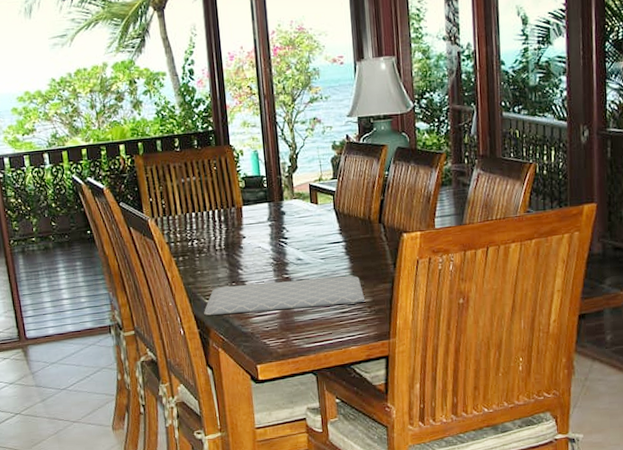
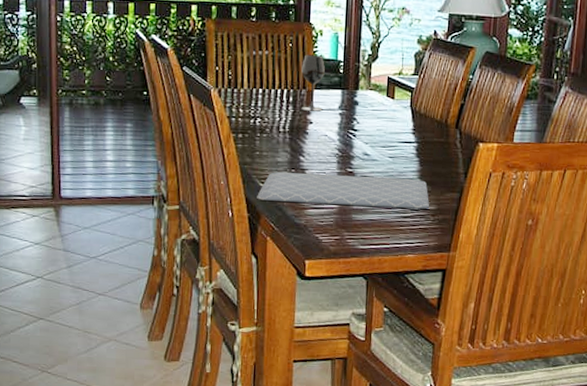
wineglass: none [228,173,253,227] -> present [301,54,325,112]

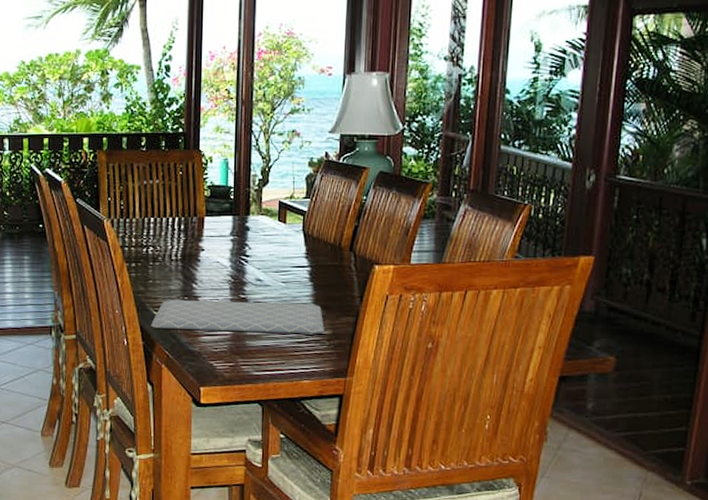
wineglass: present [301,54,325,112] -> none [192,182,215,238]

